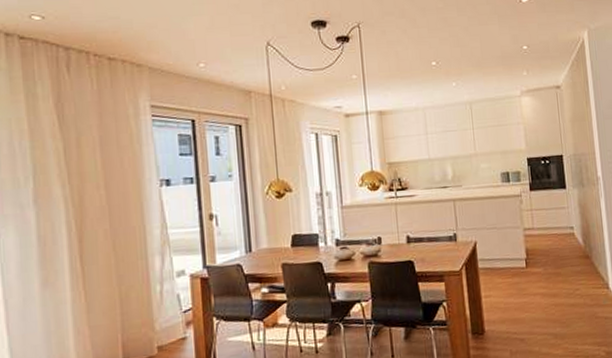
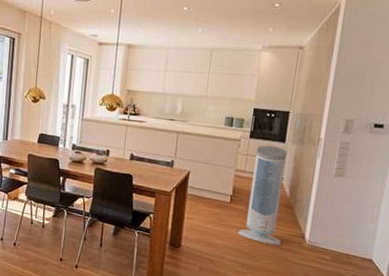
air purifier: none [540,194,588,305] -> present [237,145,287,245]

